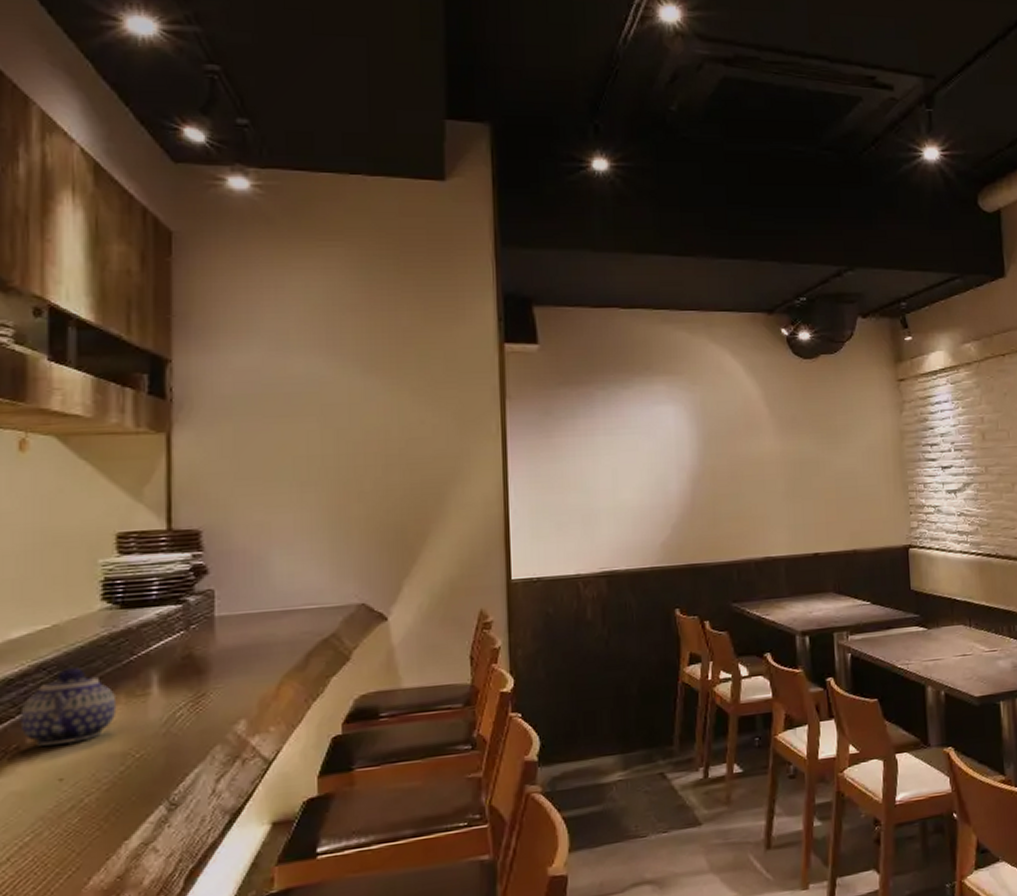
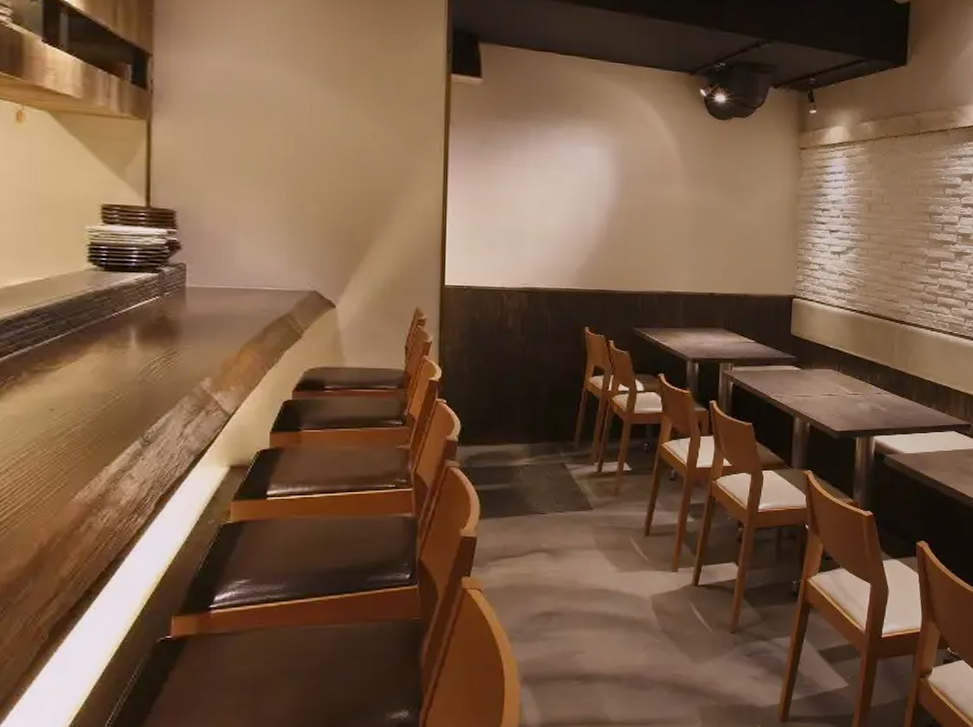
teapot: present [20,668,117,746] -> none [17,317,100,381]

